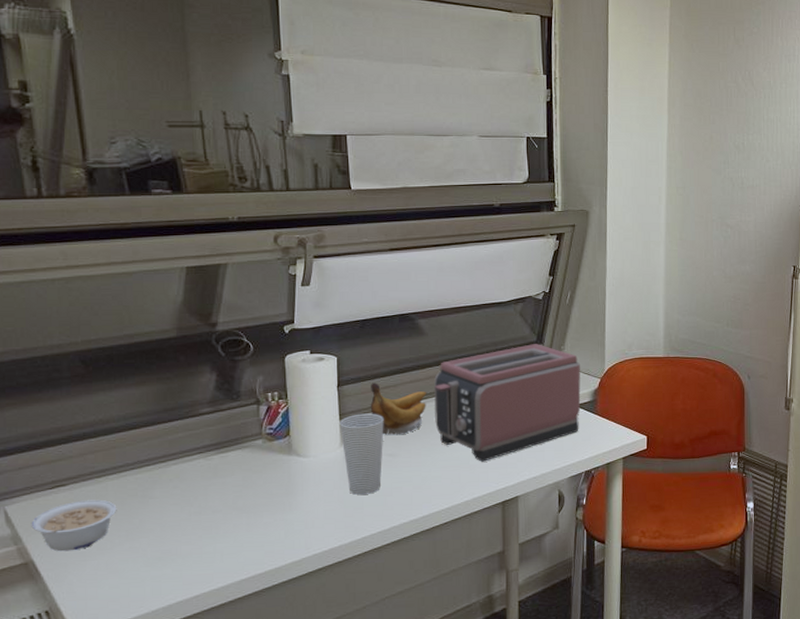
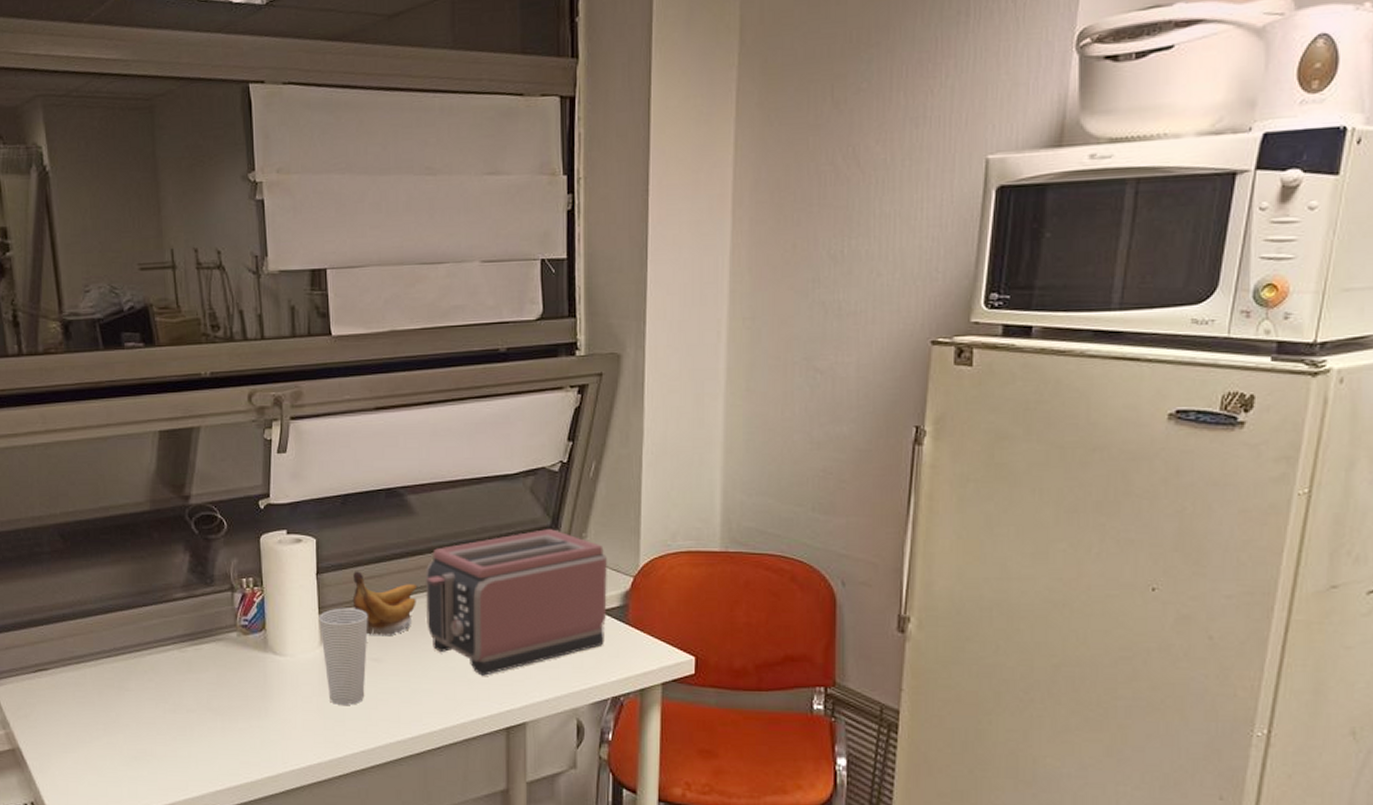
legume: present [31,499,117,552] -> none [17,687,95,741]

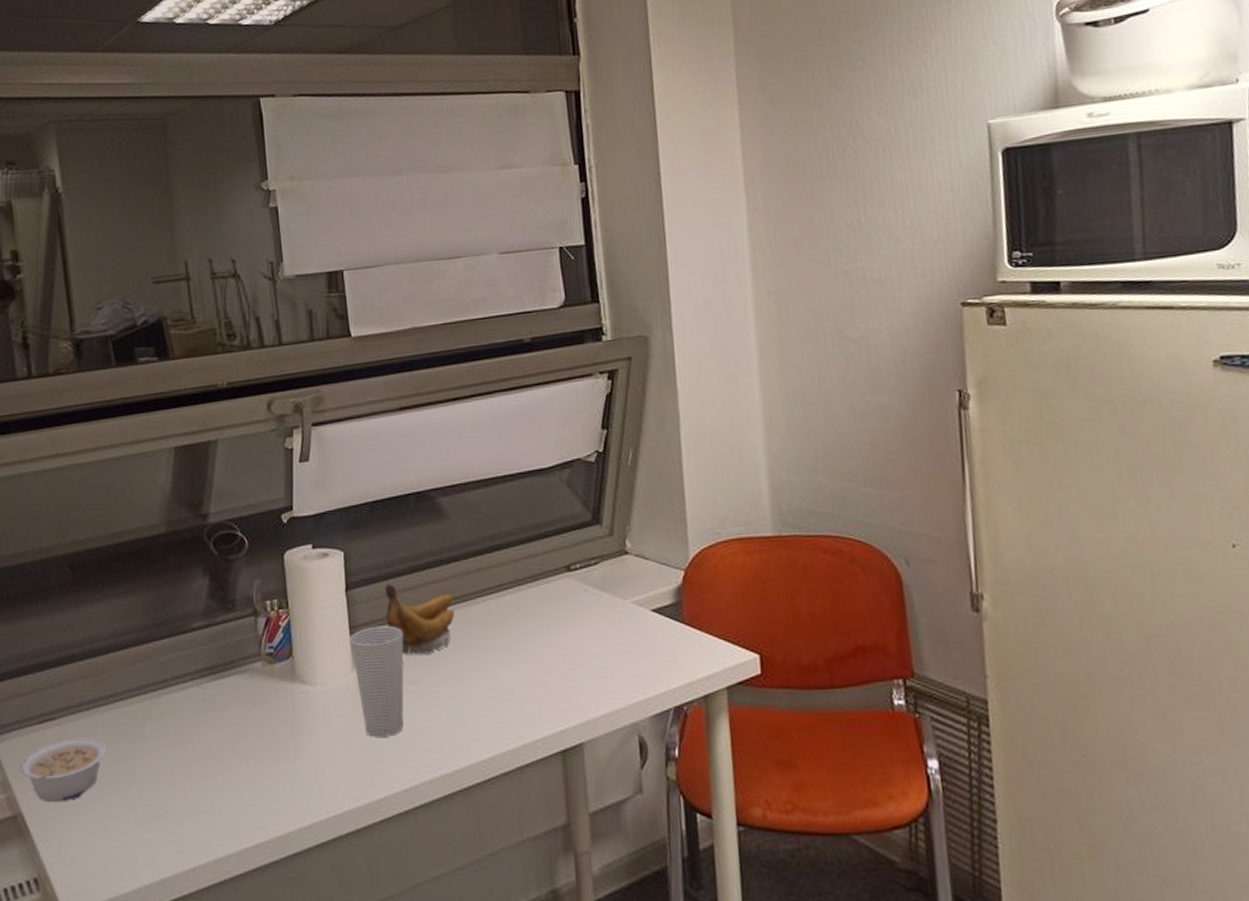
legume: none [17,687,95,741] -> present [20,737,107,803]
toaster: present [426,529,607,676] -> none [462,524,660,693]

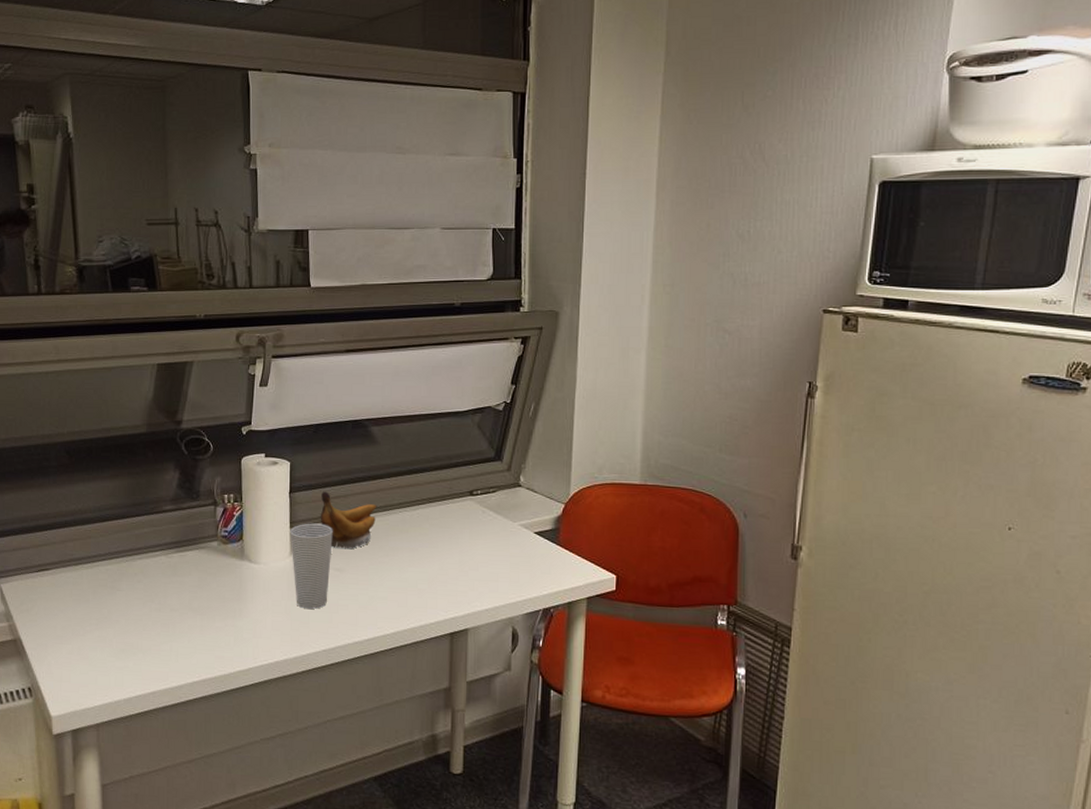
legume: present [20,737,107,803] -> none [20,585,90,633]

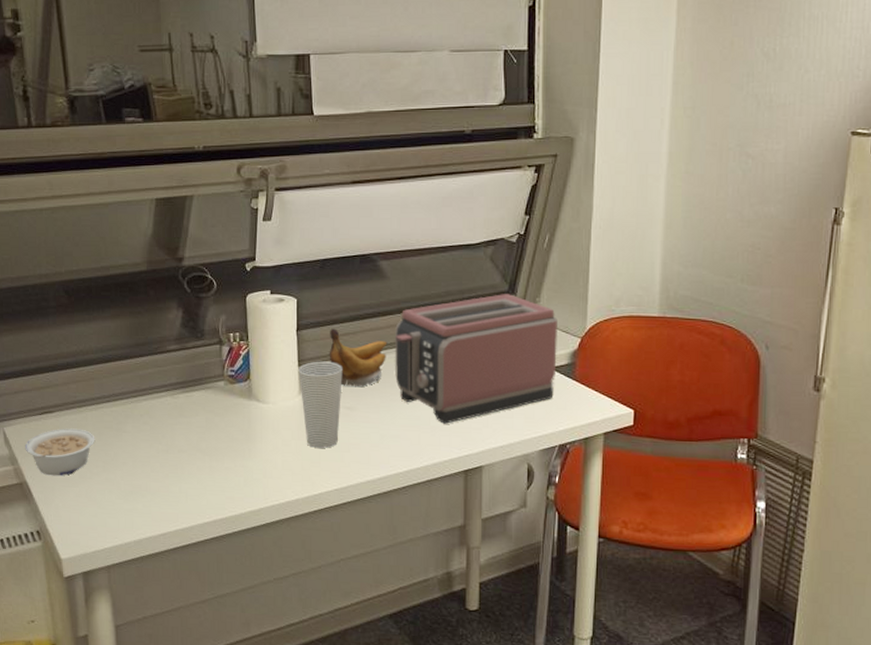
legume: none [20,585,90,633] -> present [25,428,95,476]
toaster: none [384,460,542,587] -> present [395,294,557,424]

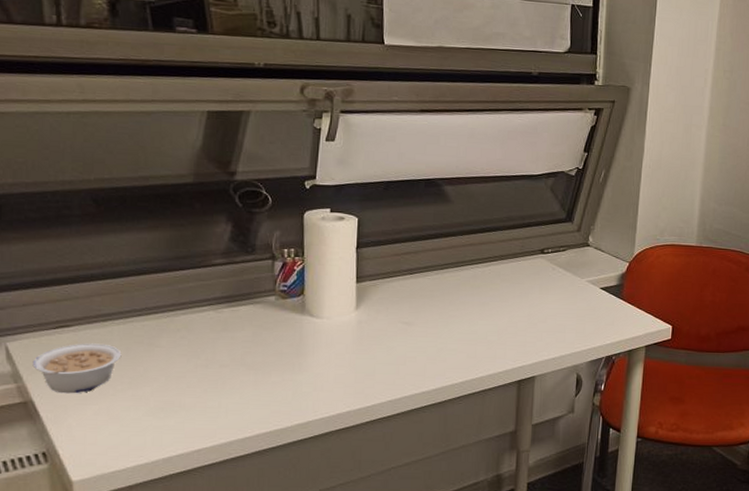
cup: present [298,361,342,448] -> none [356,278,402,361]
banana: present [329,328,388,387] -> none [389,247,449,304]
toaster: present [395,294,557,424] -> none [455,221,609,338]

